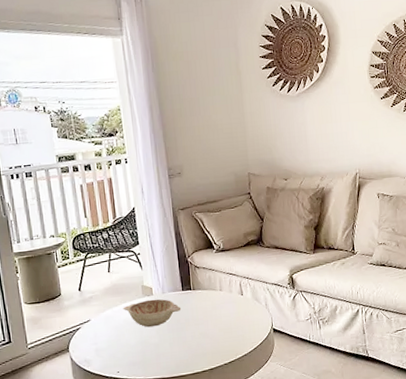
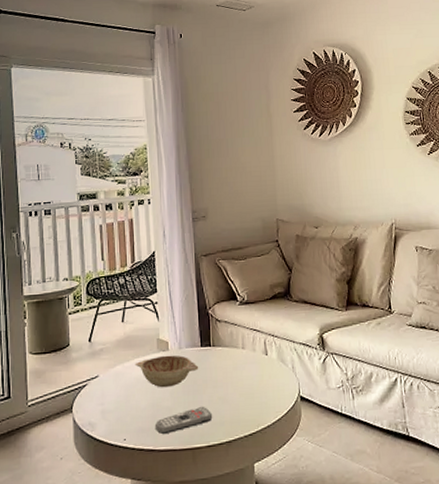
remote control: none [144,341,196,366] -> present [154,406,213,435]

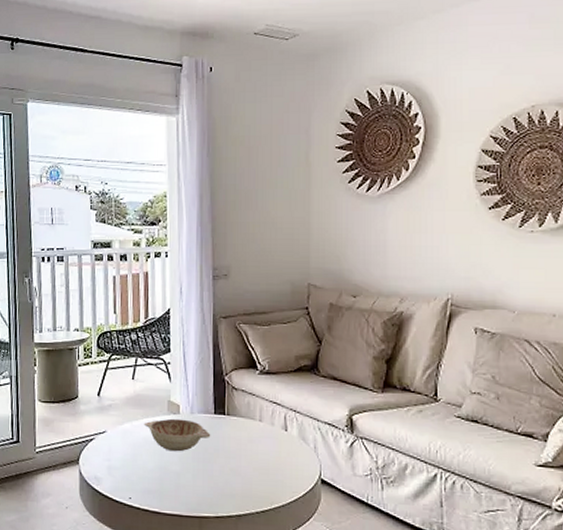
remote control: present [154,406,213,435] -> none [161,475,223,499]

